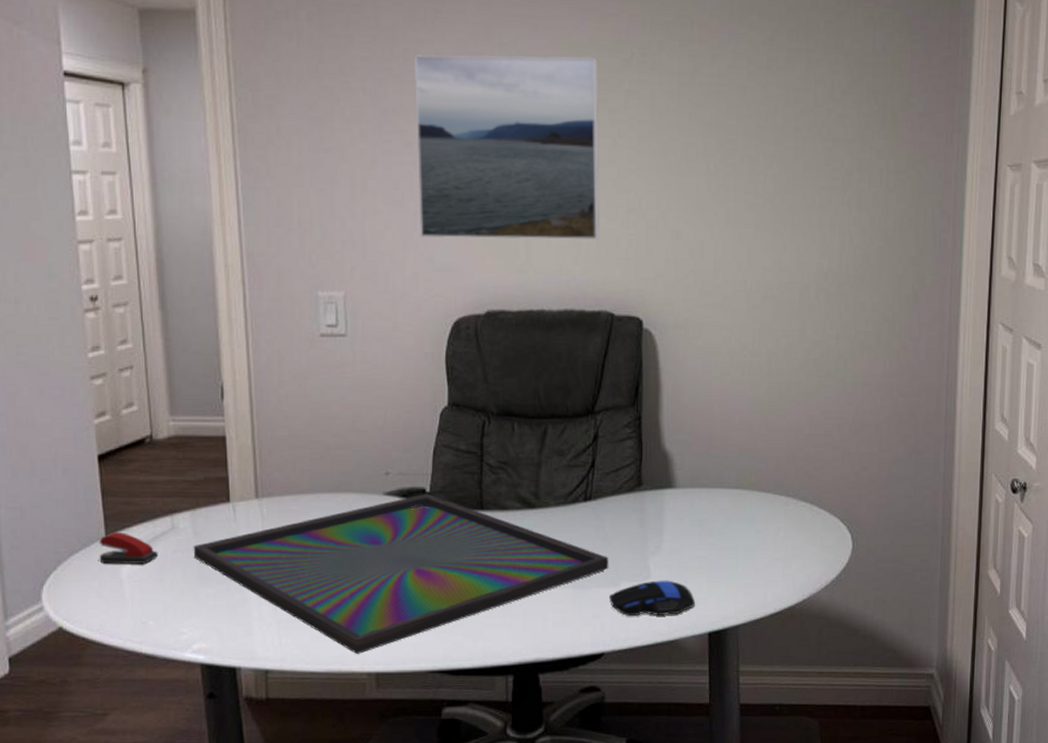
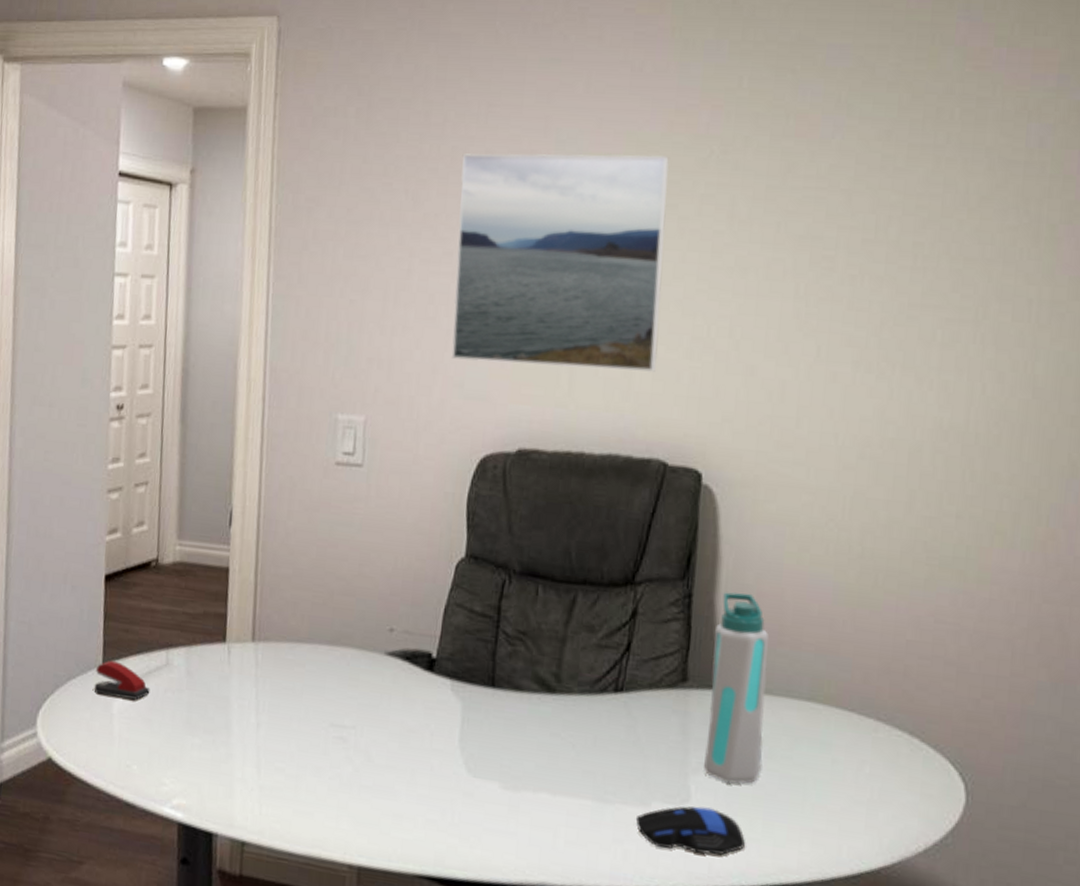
monitor: present [193,493,609,654] -> none [183,658,640,841]
water bottle: none [660,411,704,559] -> present [704,592,770,784]

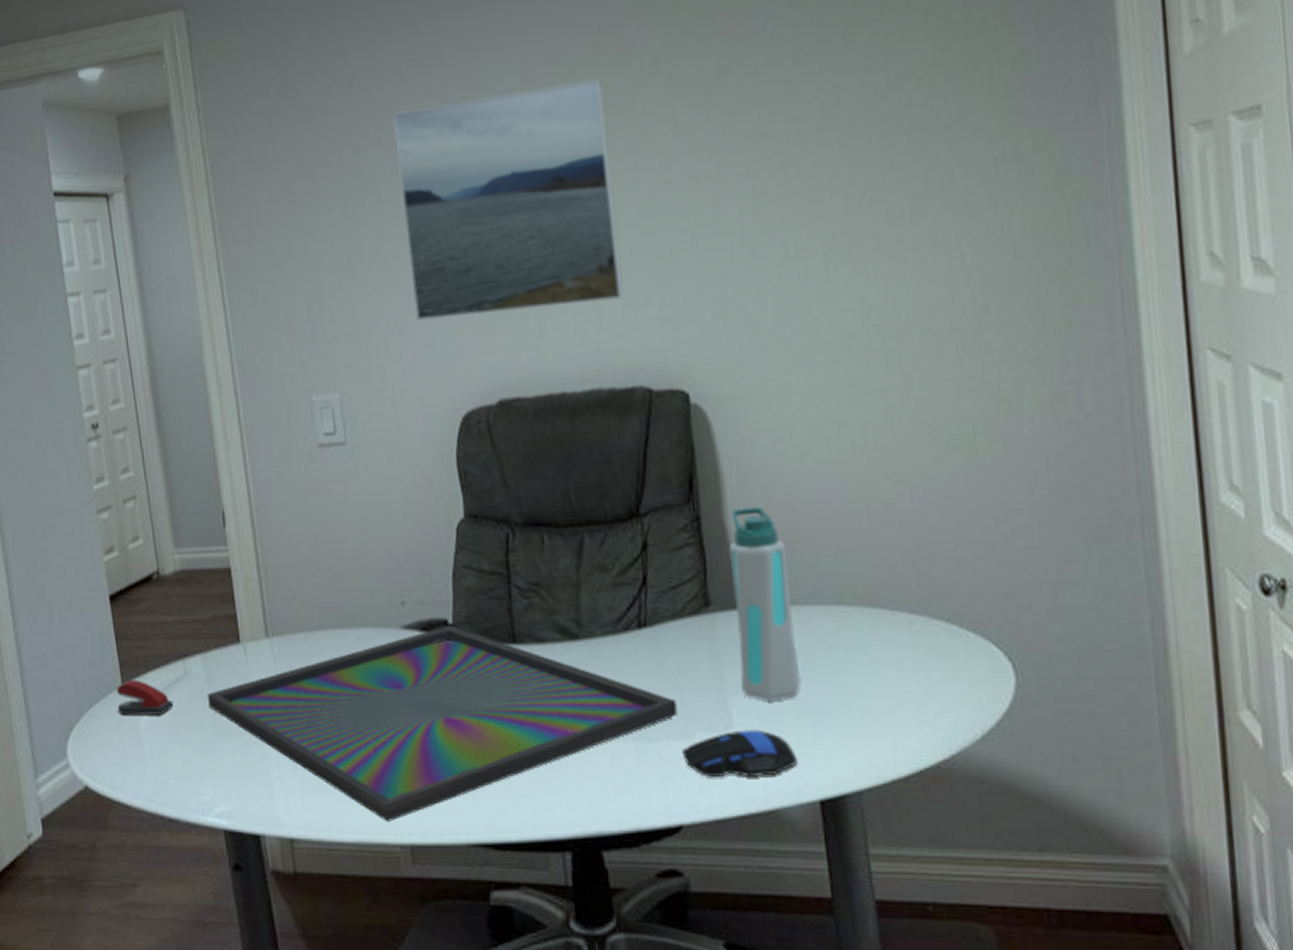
monitor: none [183,658,640,841] -> present [207,624,678,821]

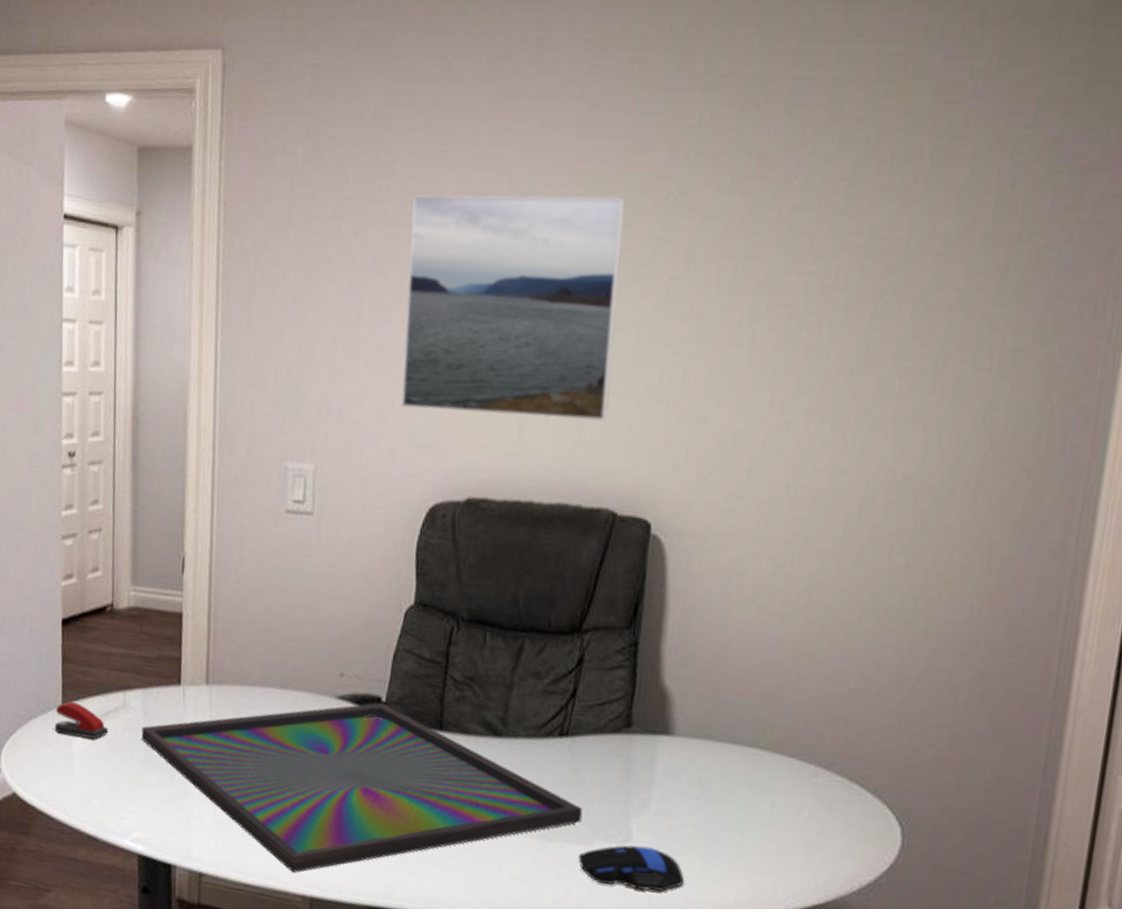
water bottle: present [728,506,802,701] -> none [646,640,714,825]

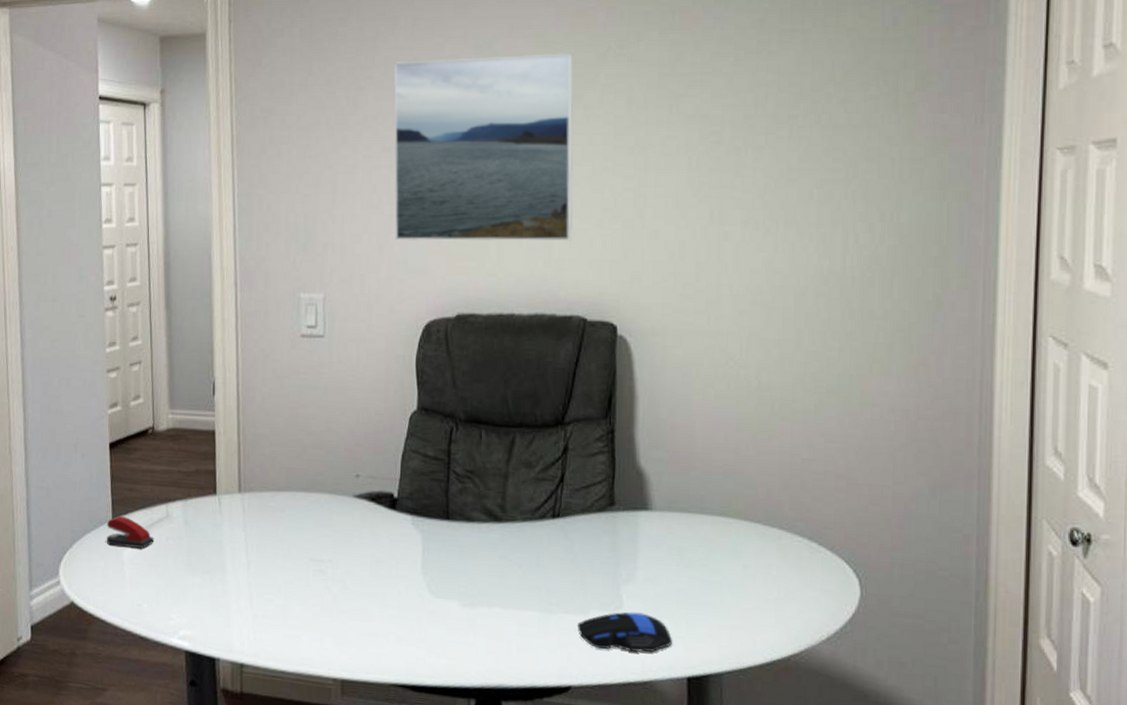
monitor: present [141,702,583,873] -> none [183,498,578,658]

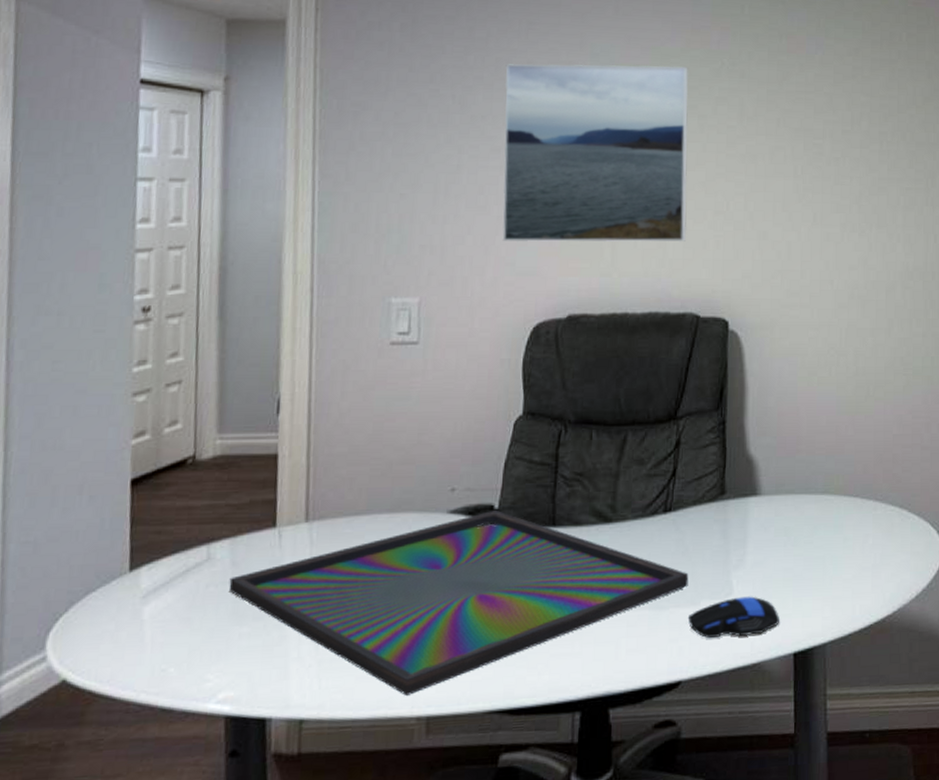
stapler: present [106,515,154,548] -> none [119,565,189,603]
monitor: none [183,498,578,658] -> present [228,509,689,696]

